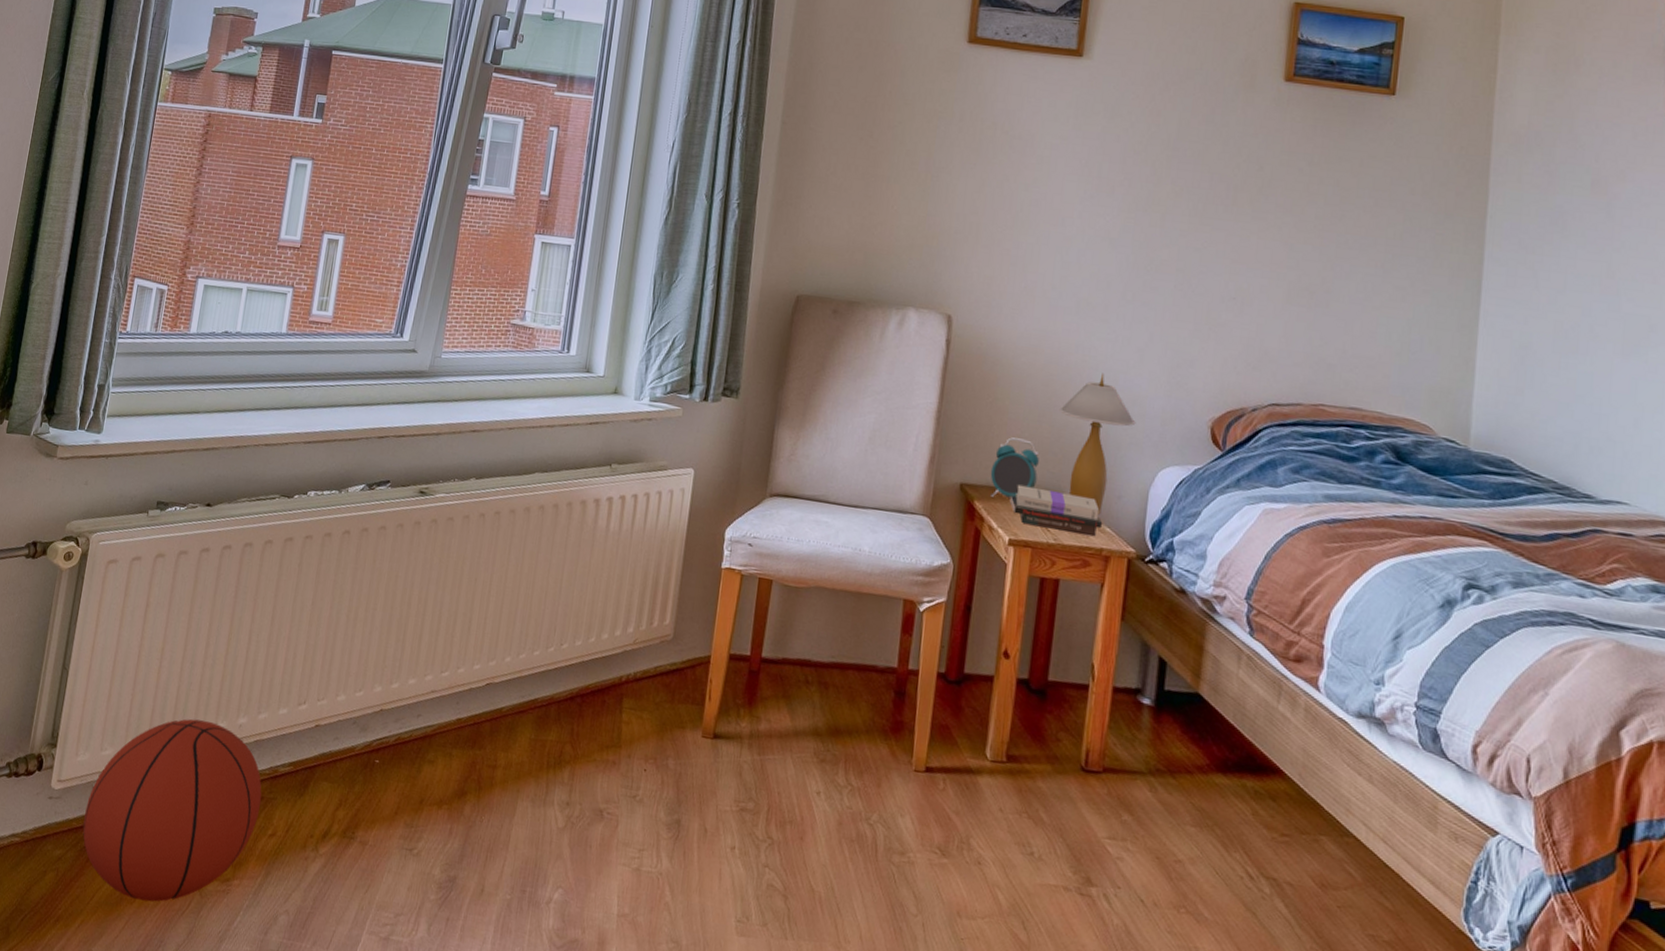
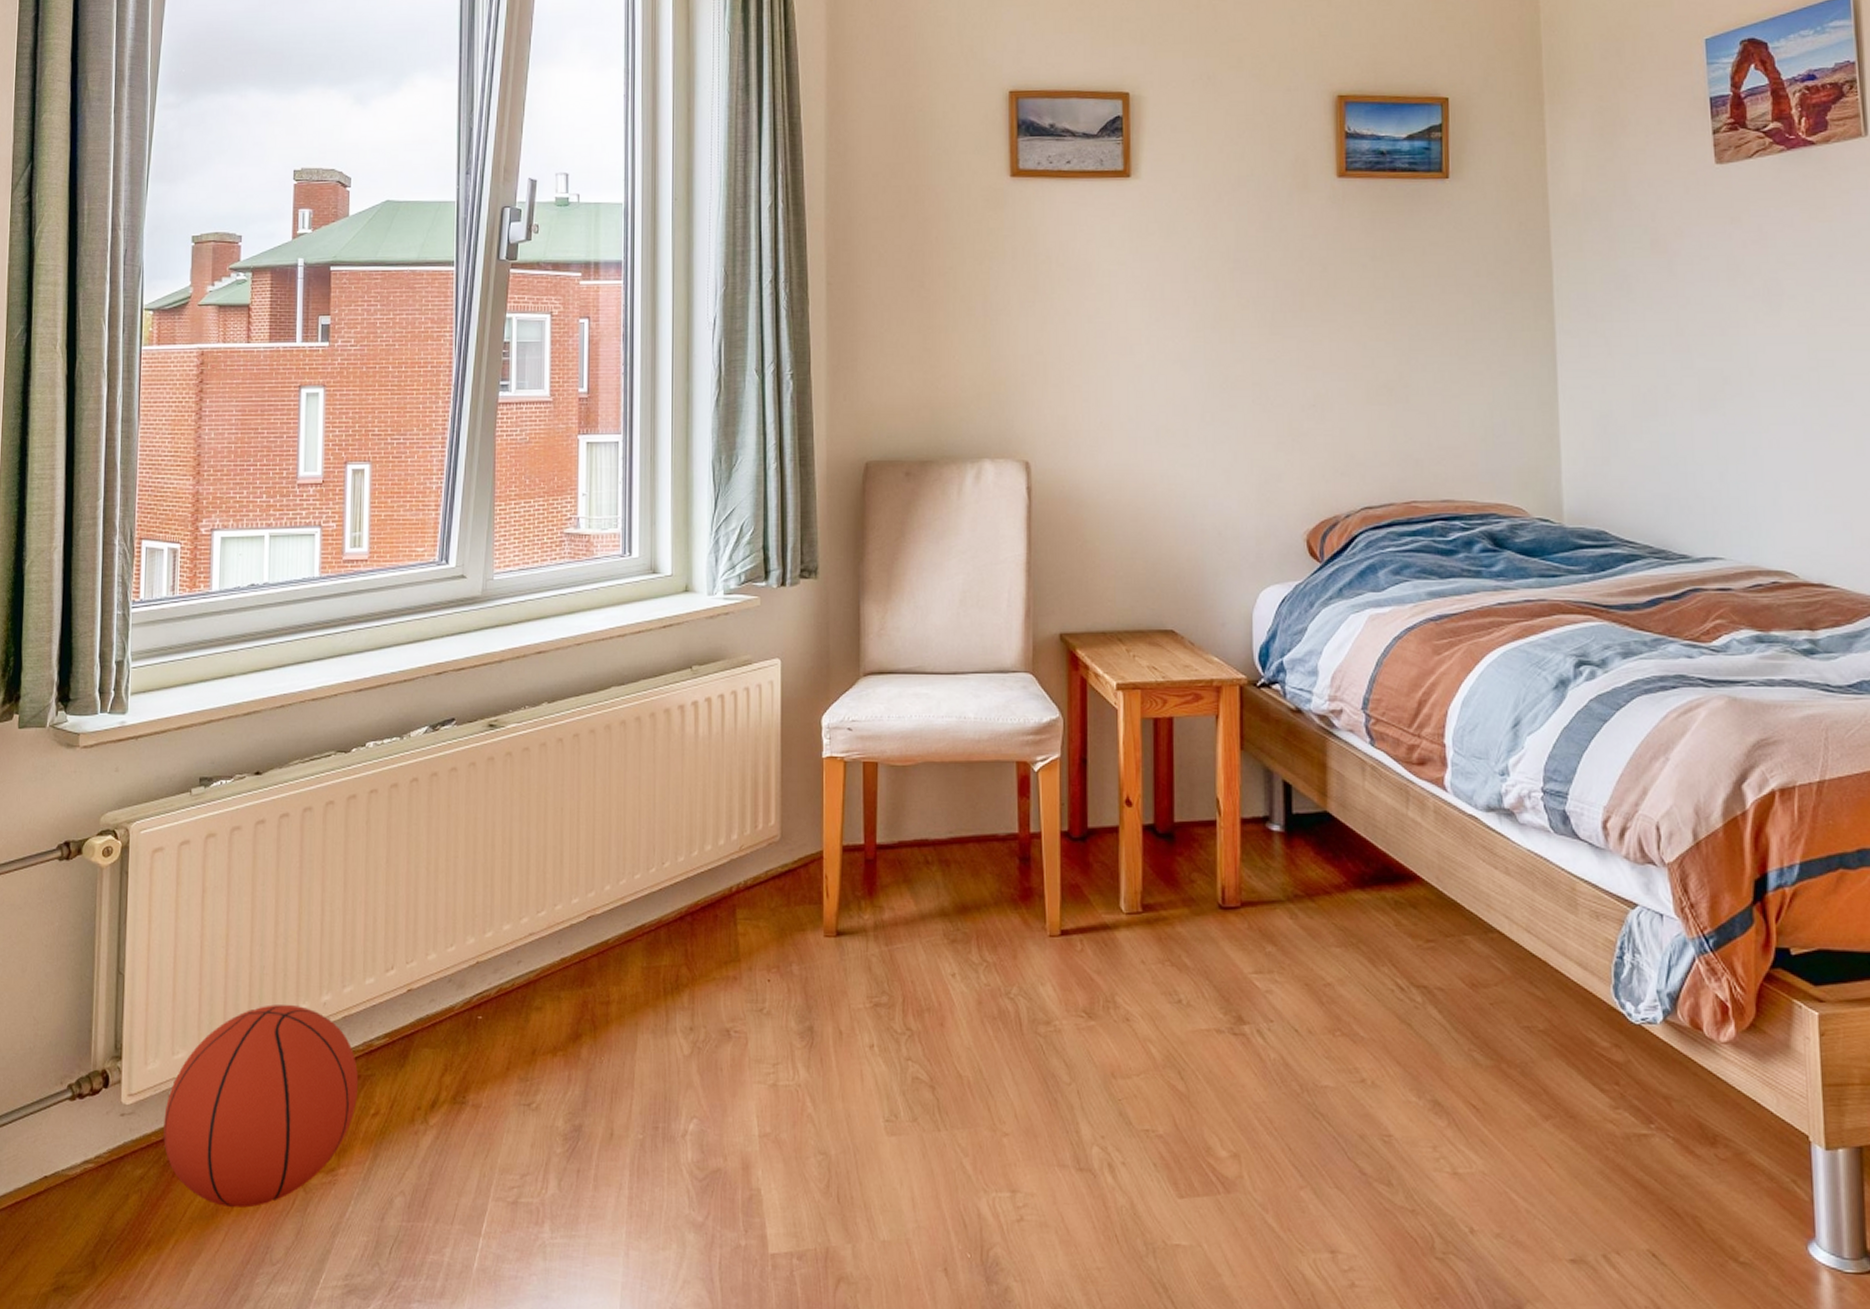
alarm clock: present [990,437,1040,500] -> none [1089,579,1138,644]
books: present [1009,484,1103,537] -> none [1112,626,1210,669]
table lamp: present [1059,373,1136,515] -> none [1151,500,1231,646]

